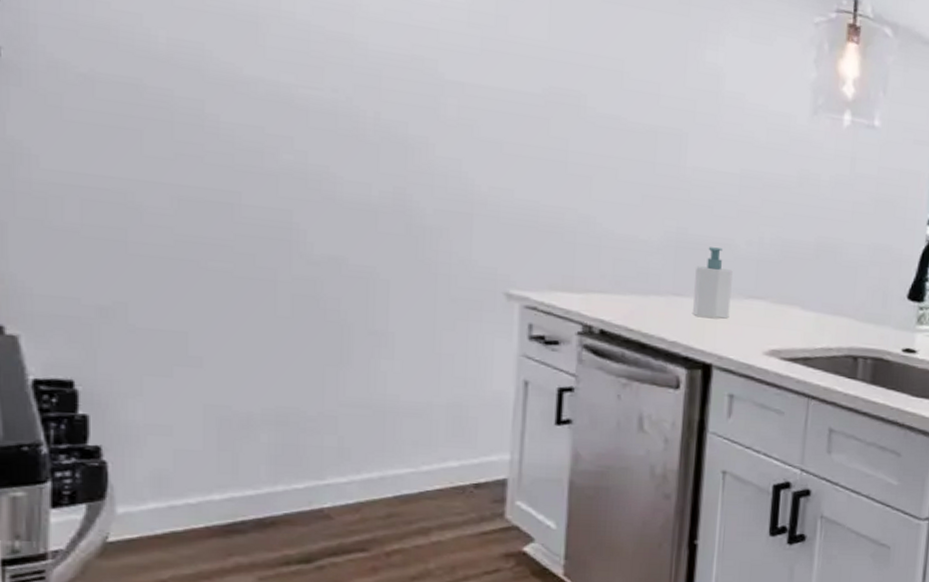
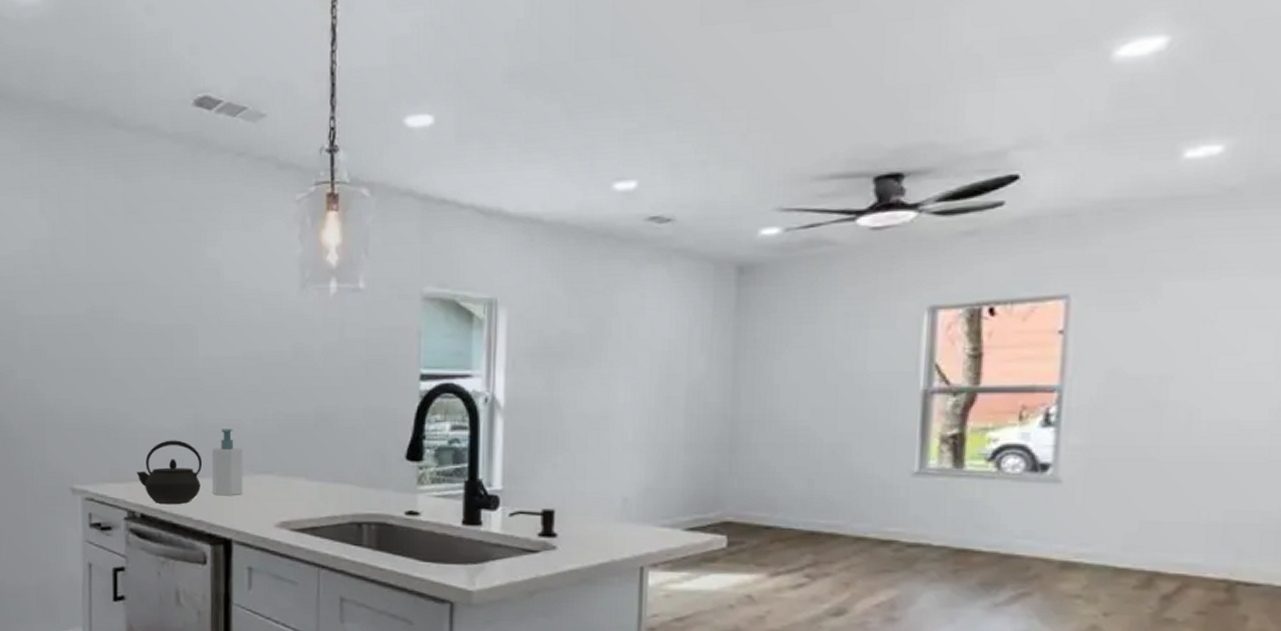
kettle: none [597,251,683,323] -> present [136,440,203,505]

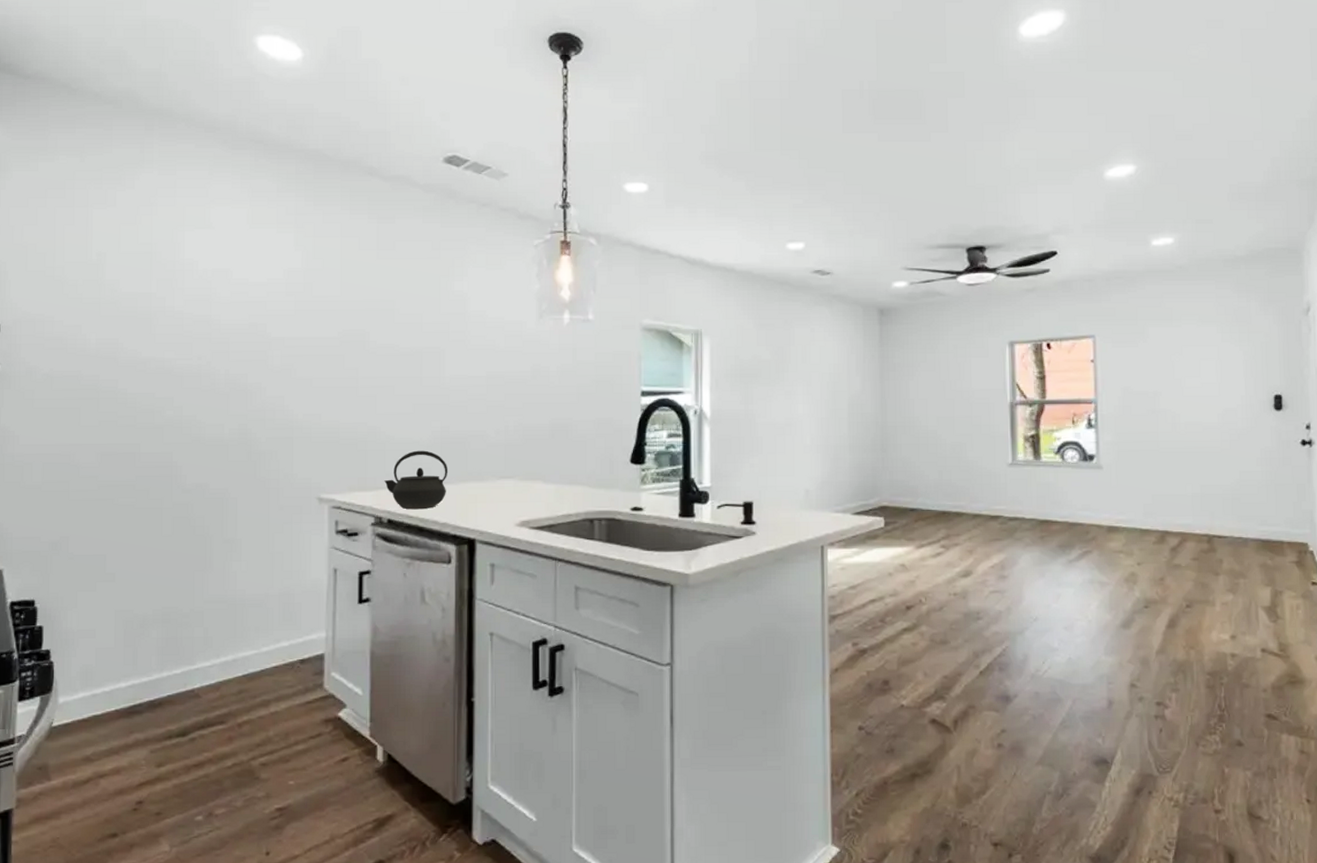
soap bottle: present [211,429,243,496] -> none [456,439,486,500]

